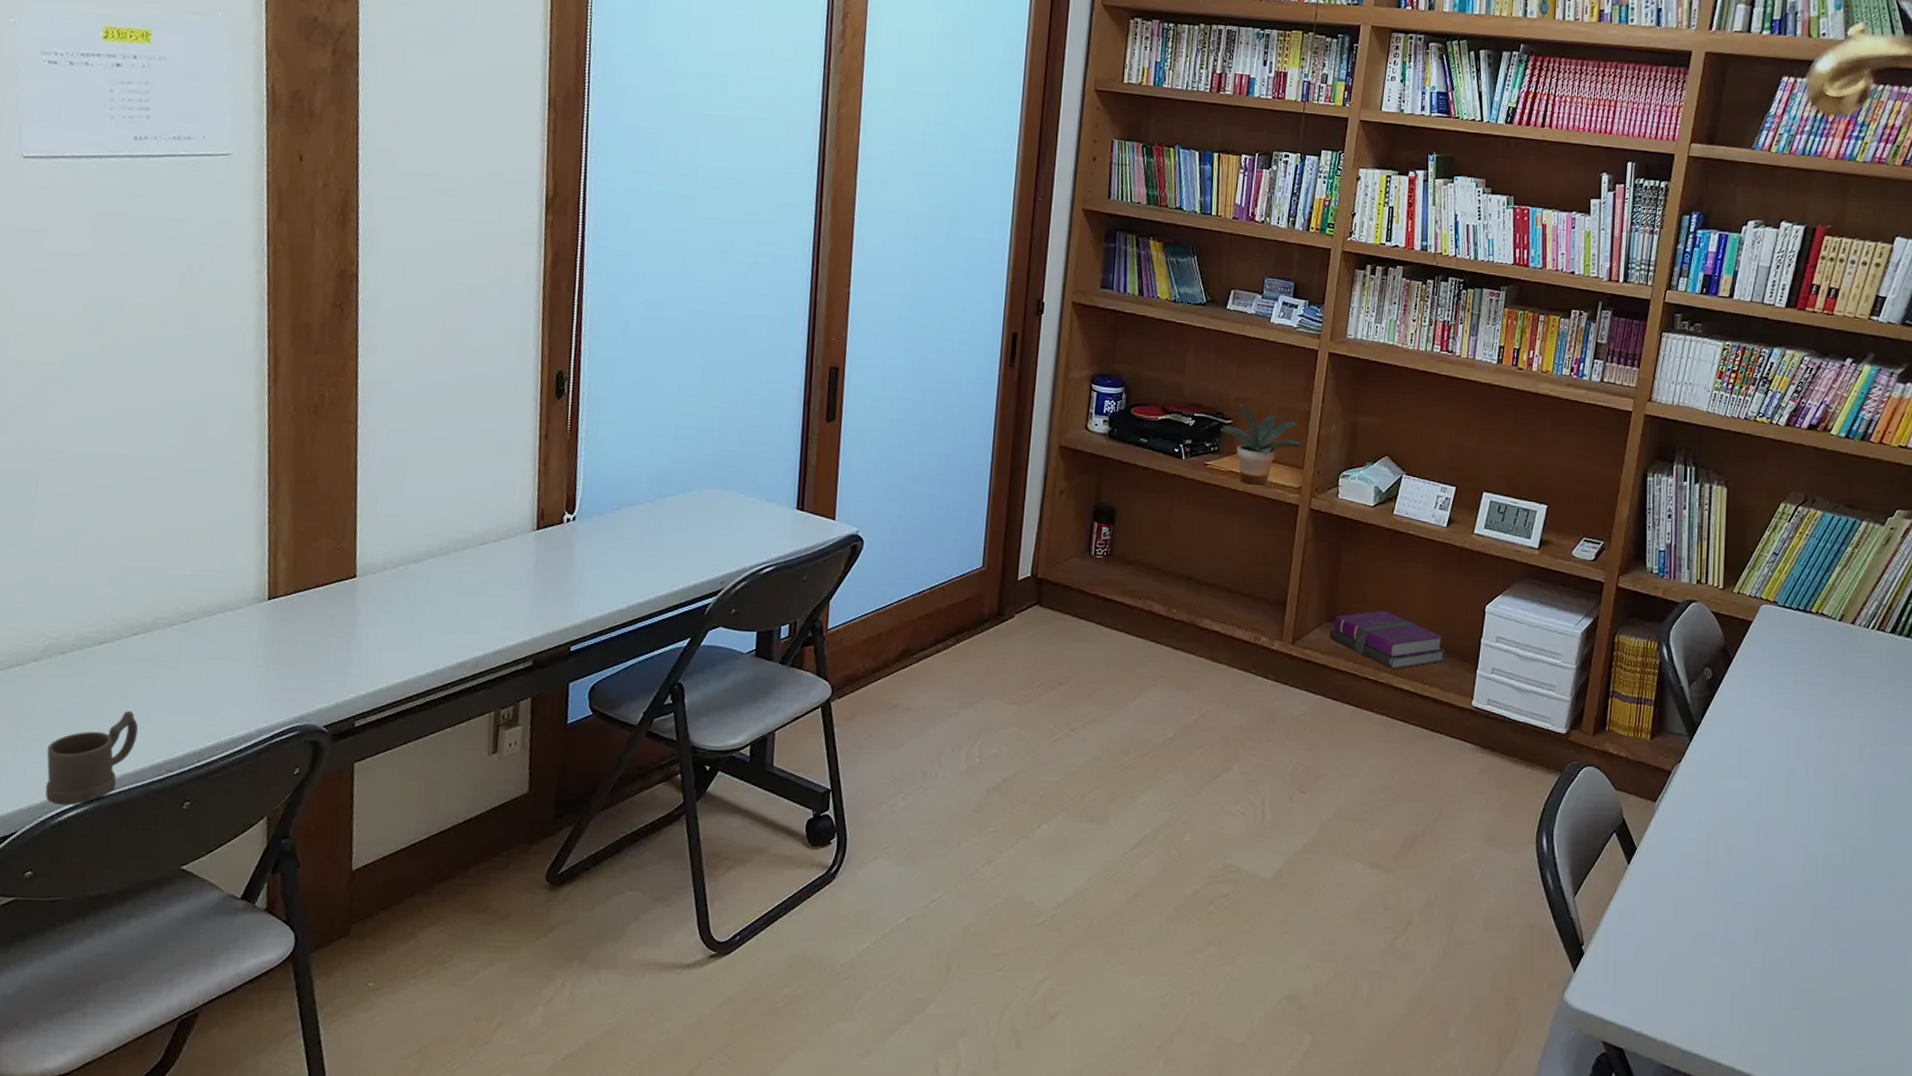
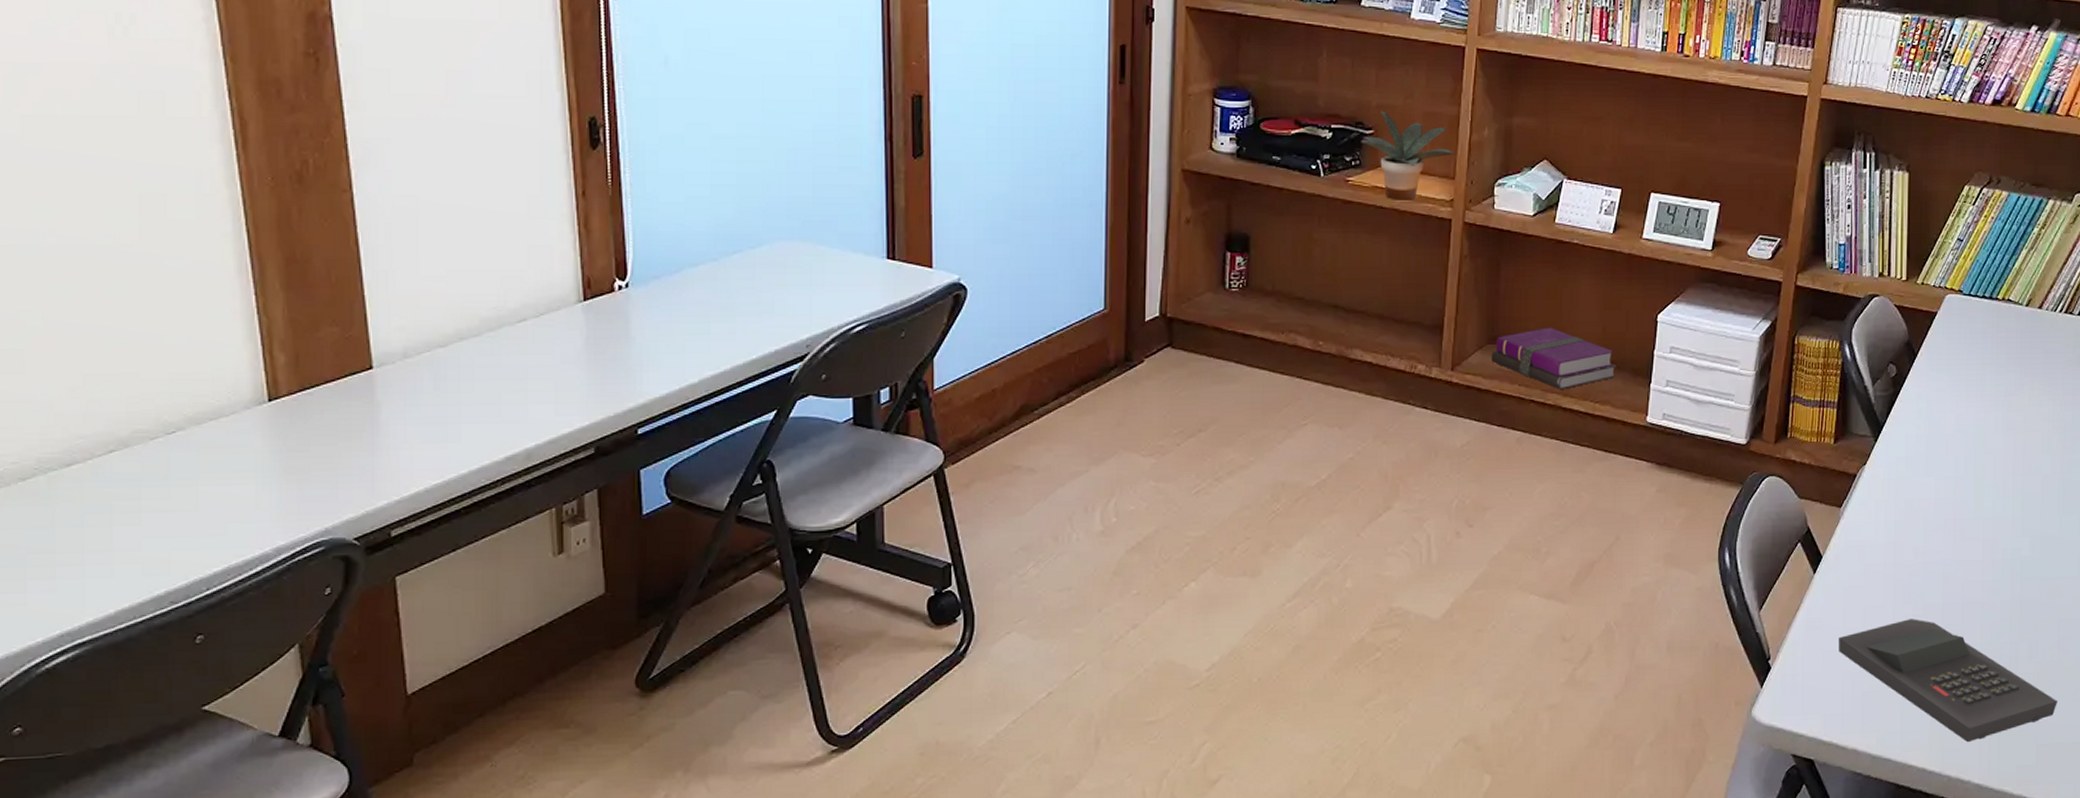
mug: present [45,711,139,805] -> none [19,539,130,651]
calculator: none [1650,916,1867,1046] -> present [1839,619,2057,743]

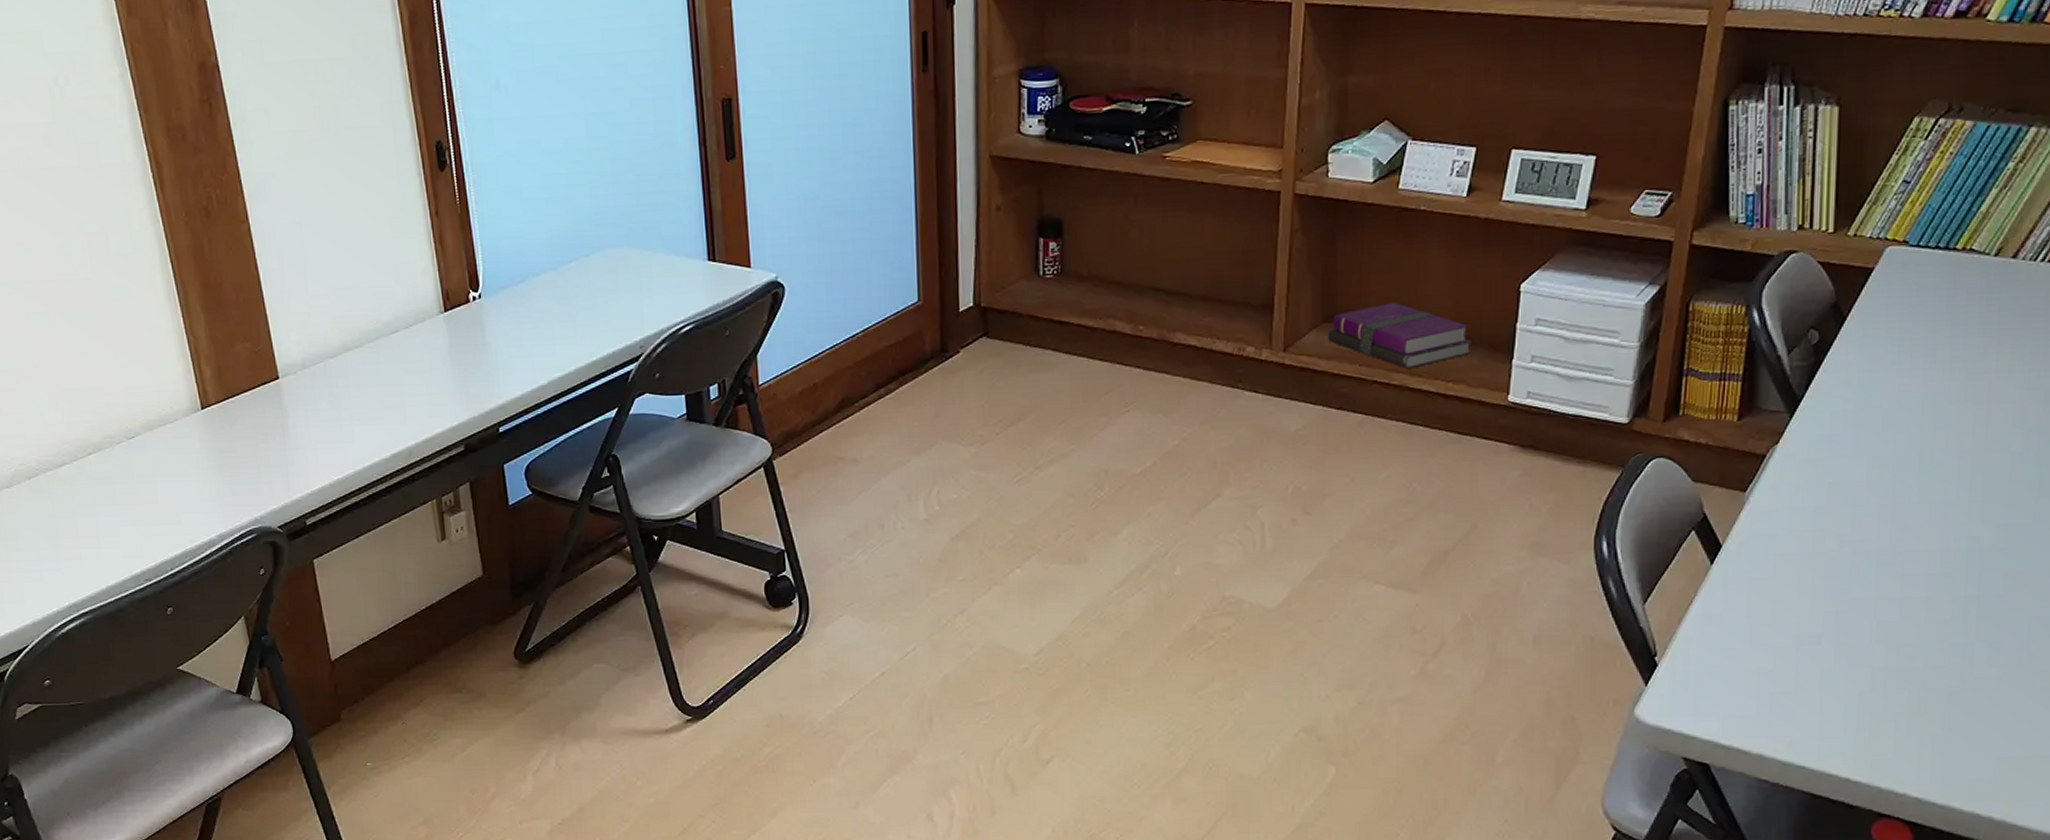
potted plant: present [1361,111,1457,200] -> none [1178,79,1285,175]
calculator: present [1839,619,2057,743] -> none [1741,615,2025,752]

